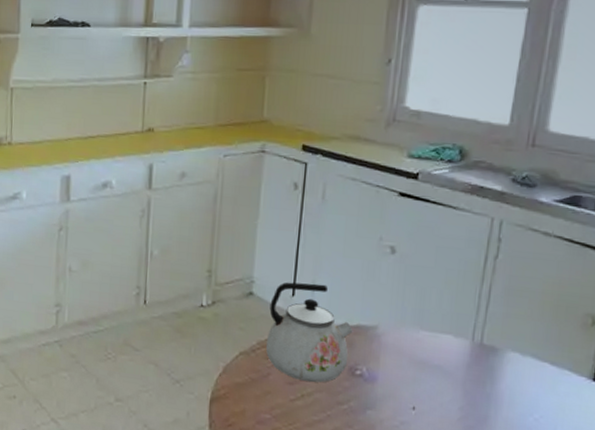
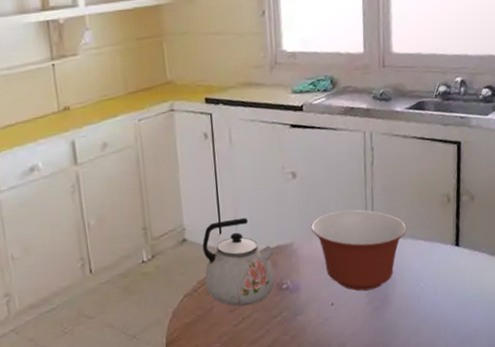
mixing bowl: none [403,302,529,405] -> present [311,209,407,291]

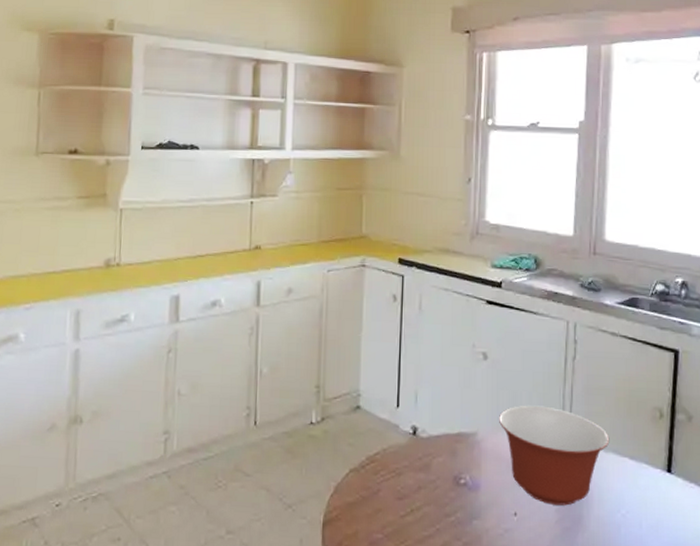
kettle: present [202,217,275,306] -> none [374,393,455,496]

